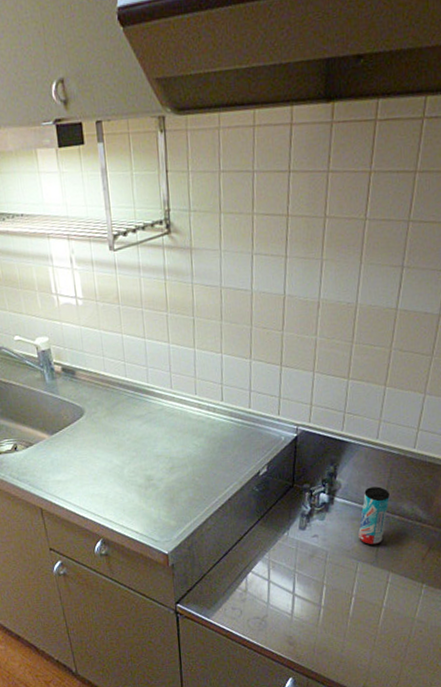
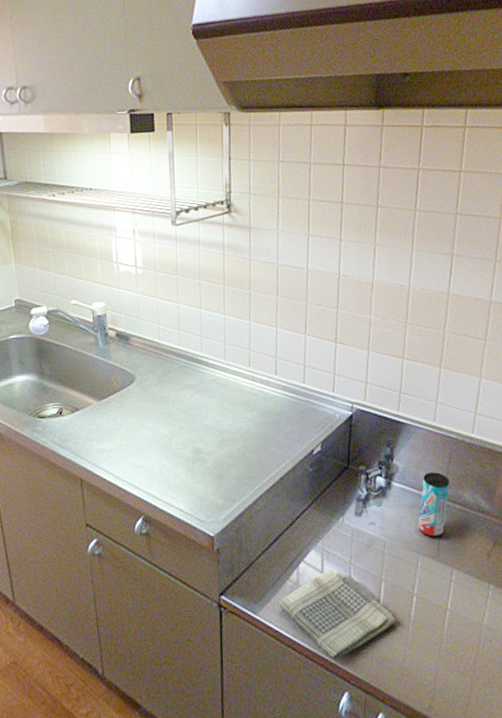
dish towel: none [229,576,336,653] -> present [278,568,396,661]

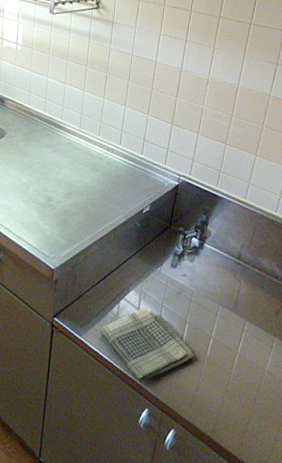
beverage can: present [418,472,450,537] -> none [222,239,252,293]

